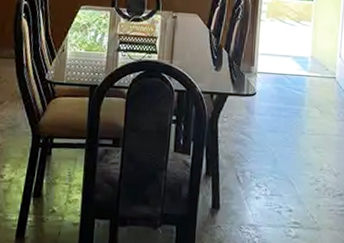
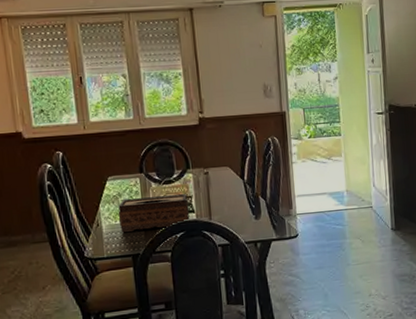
tissue box: none [83,30,153,64] -> present [118,194,190,232]

